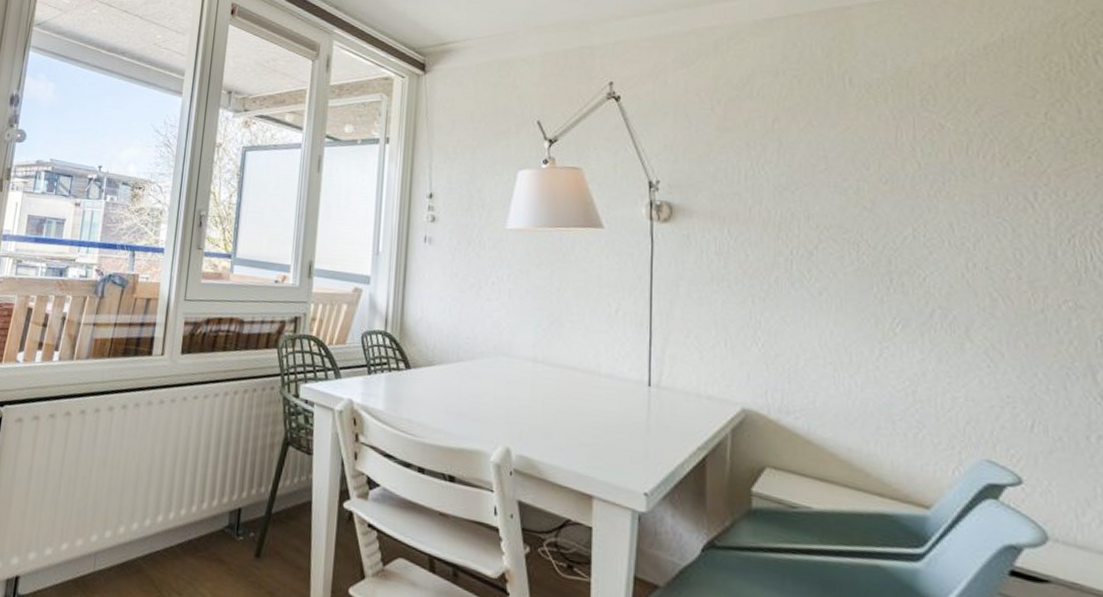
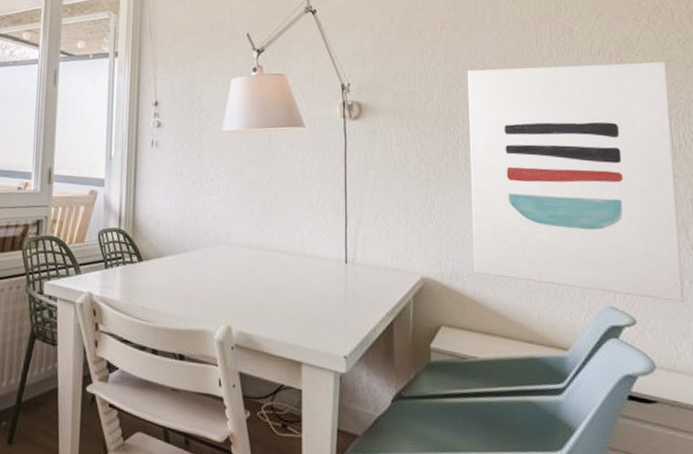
wall art: none [805,166,1090,462] -> present [467,61,685,302]

